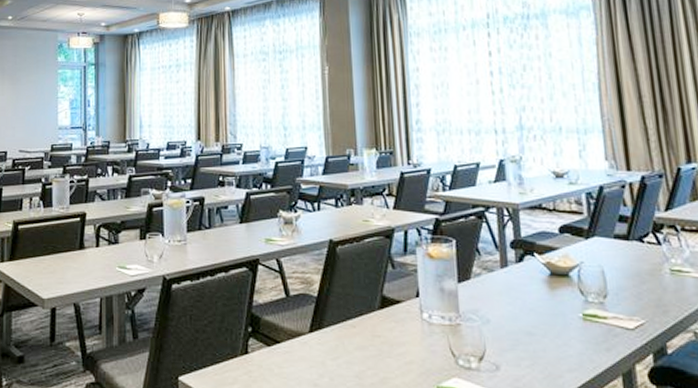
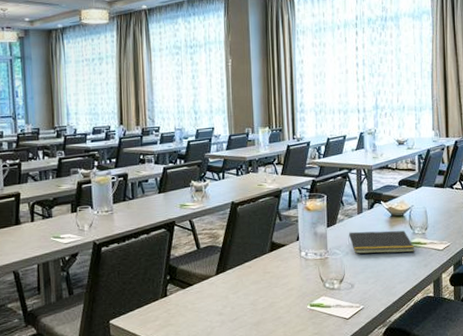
notepad: none [488,291,590,329] -> present [348,230,415,254]

